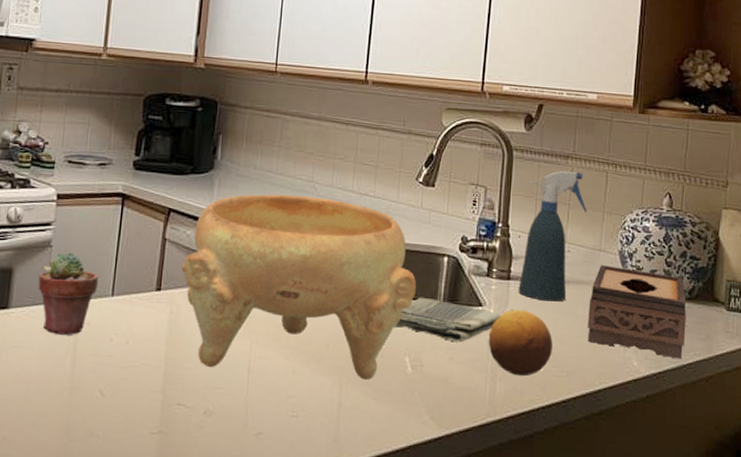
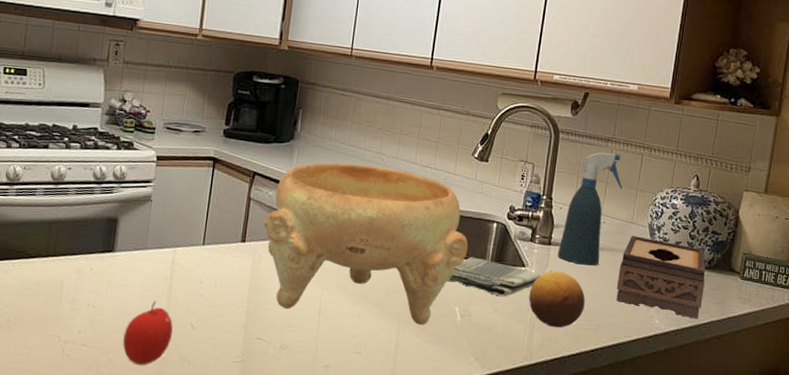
apple: none [19,365,78,444] -> present [123,301,173,366]
potted succulent: present [38,252,98,336] -> none [139,206,191,278]

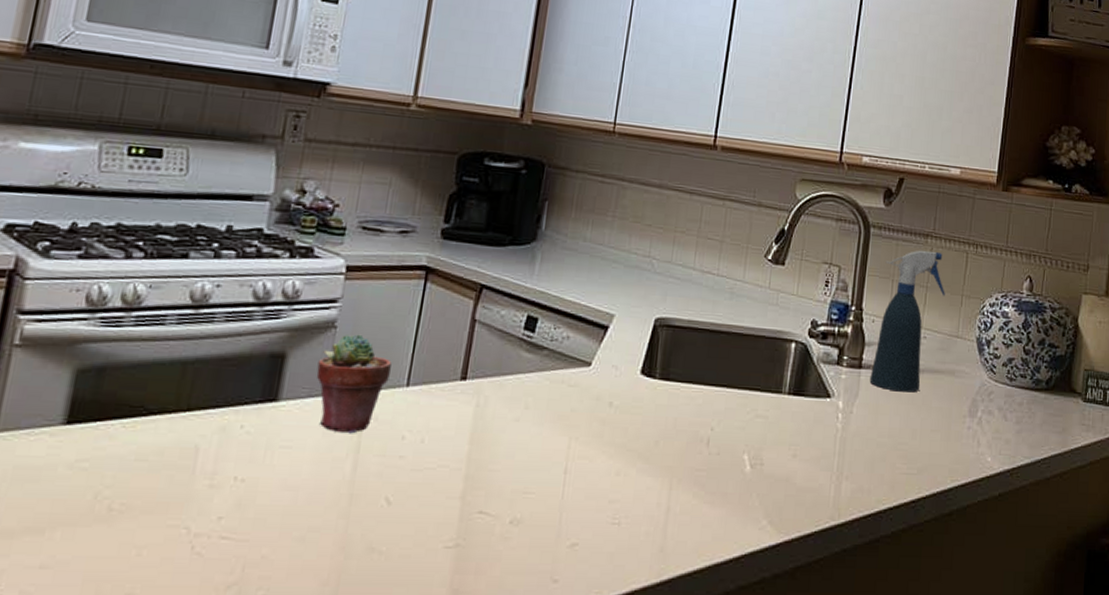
apple: present [123,301,173,366] -> none [283,468,359,563]
potted succulent: none [139,206,191,278] -> present [316,334,392,434]
decorative bowl: present [263,162,469,325] -> none [492,270,760,481]
dish towel: present [449,256,541,297] -> none [736,387,850,438]
fruit: present [528,271,585,328] -> none [835,401,904,475]
tissue box: present [616,236,706,319] -> none [940,353,1043,454]

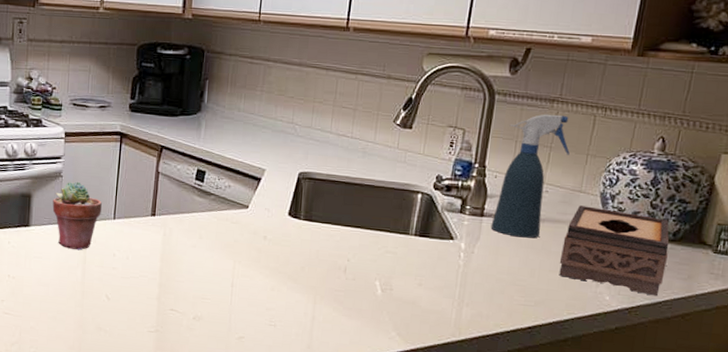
tissue box: none [940,353,1043,454] -> present [559,205,669,296]

